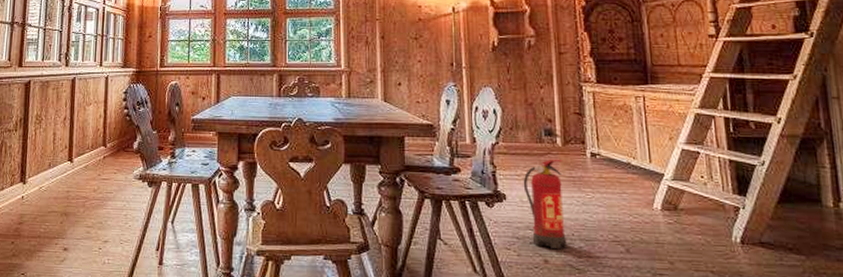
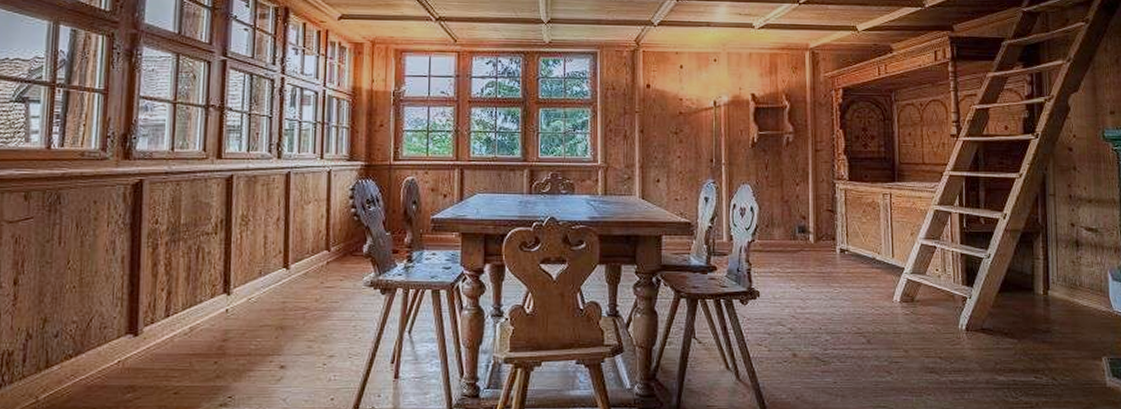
fire extinguisher: present [523,160,568,250] -> none [776,256,815,343]

